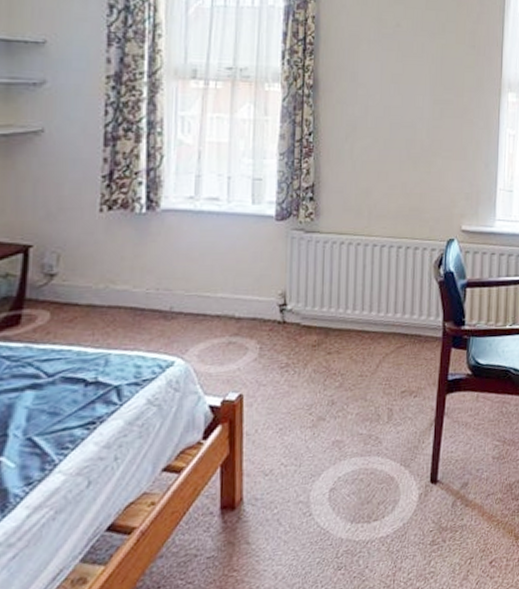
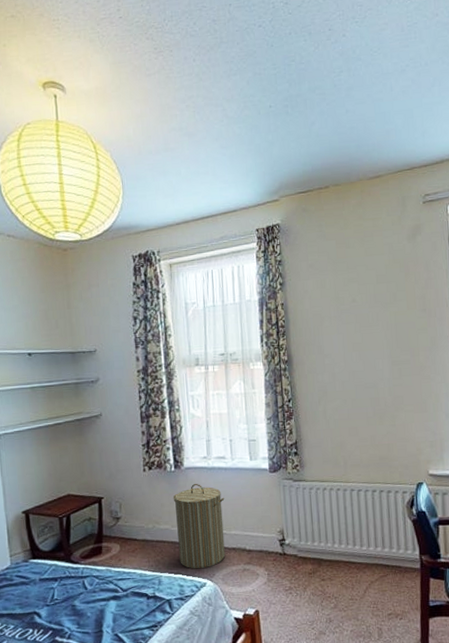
laundry hamper: none [139,231,213,344] -> present [173,484,226,569]

